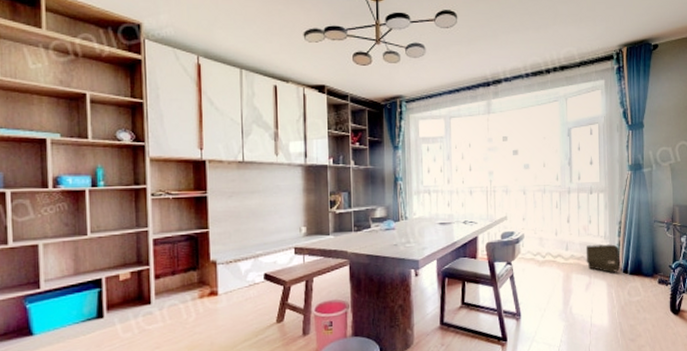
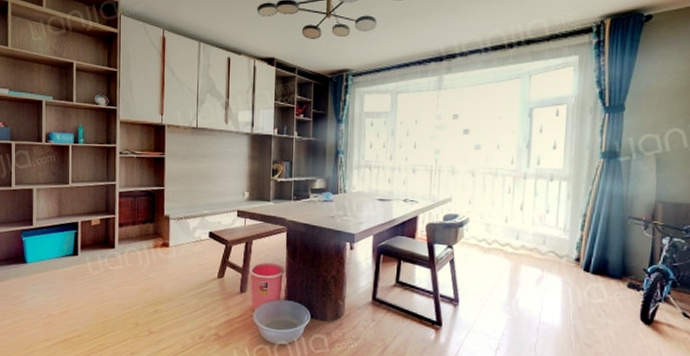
rock: present [586,244,621,273] -> none [539,236,581,269]

